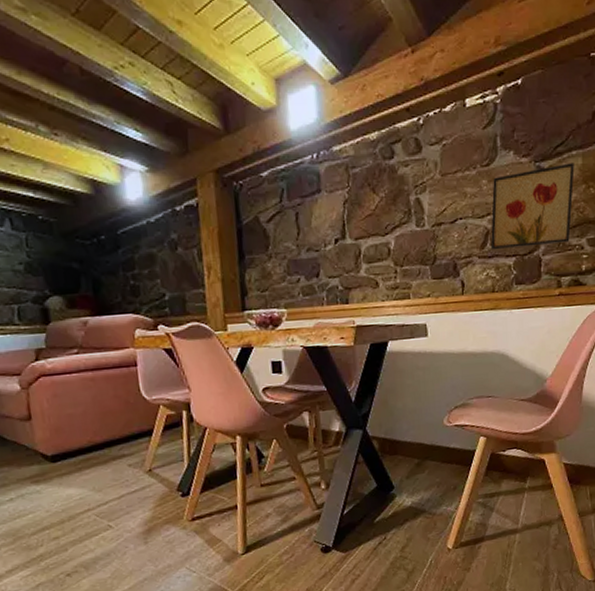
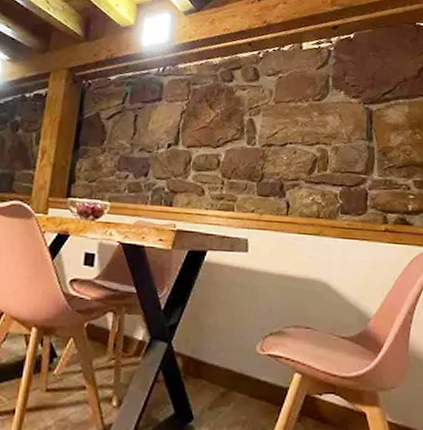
wall art: present [490,162,575,250] -> none [318,109,401,181]

